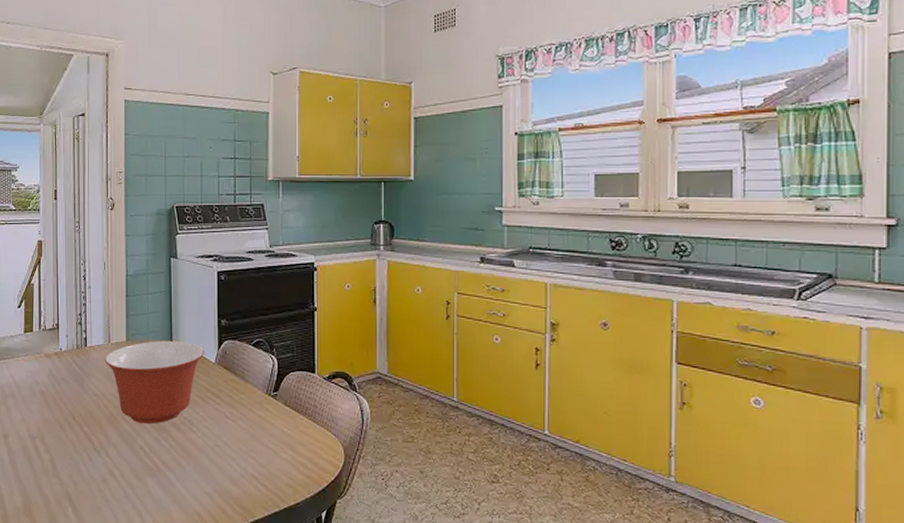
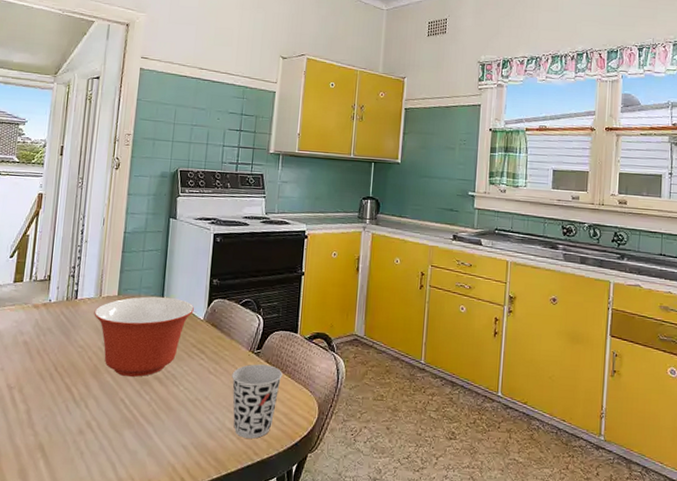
cup: none [250,407,303,485] -> present [232,364,283,439]

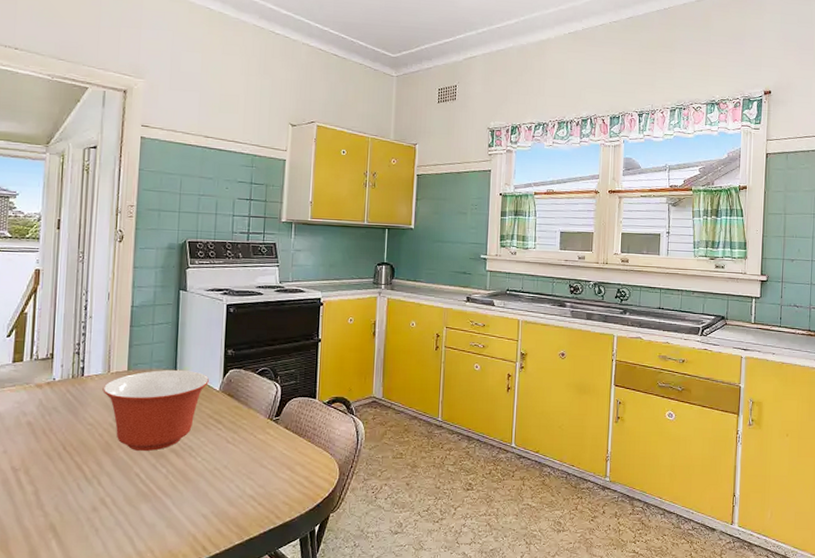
cup: present [232,364,283,439] -> none [251,431,302,503]

